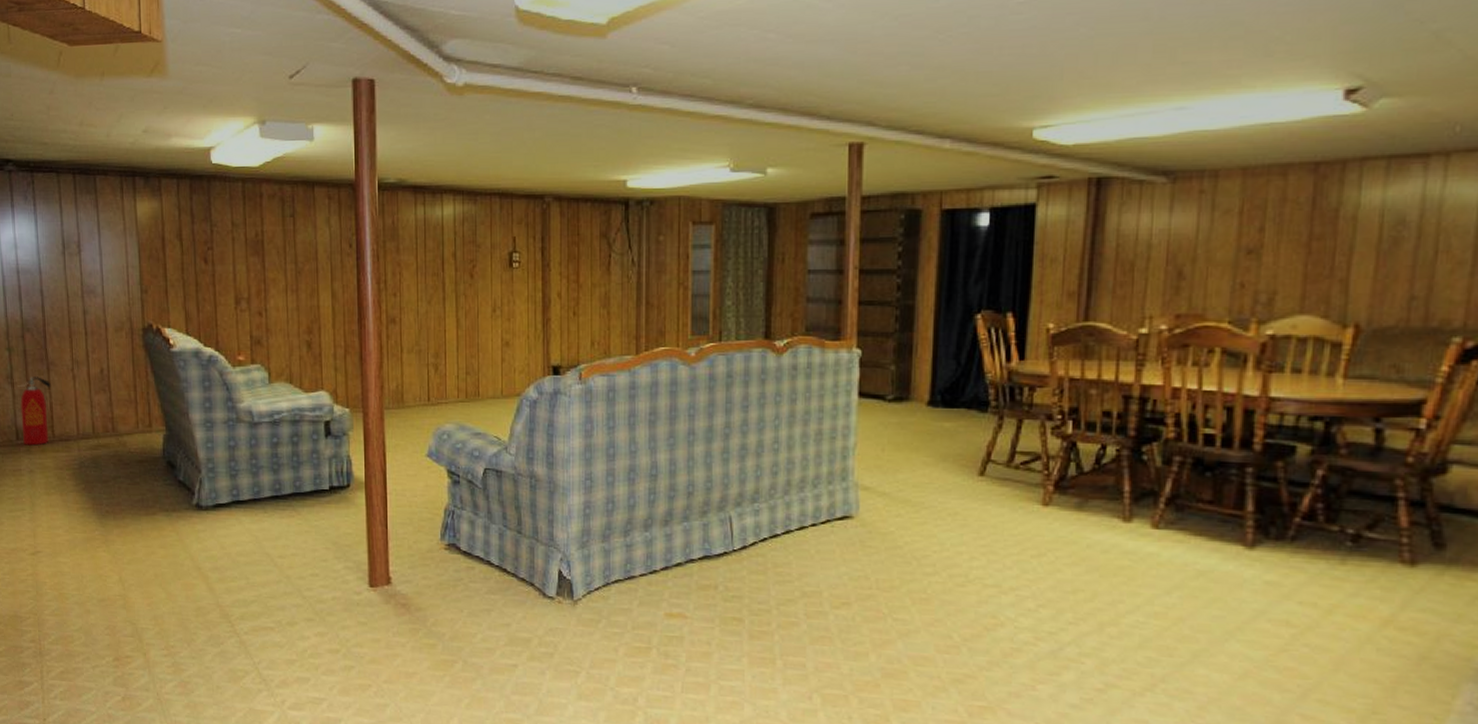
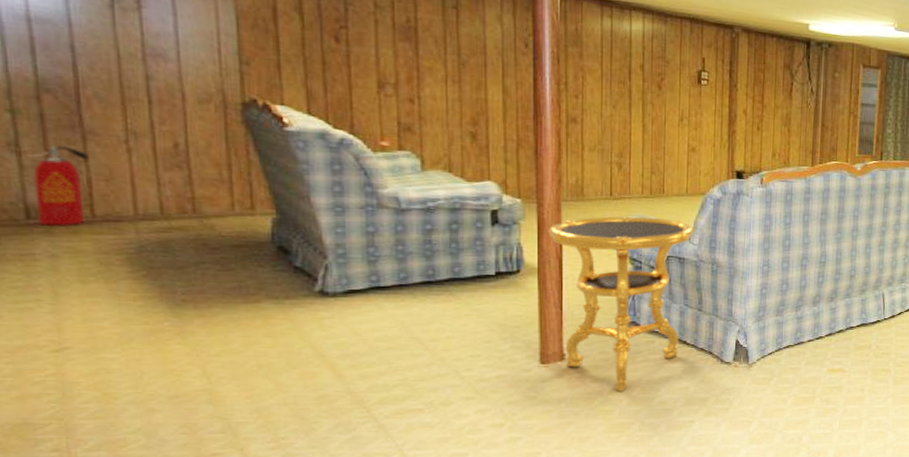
side table: none [373,423,510,624] -> present [548,216,694,391]

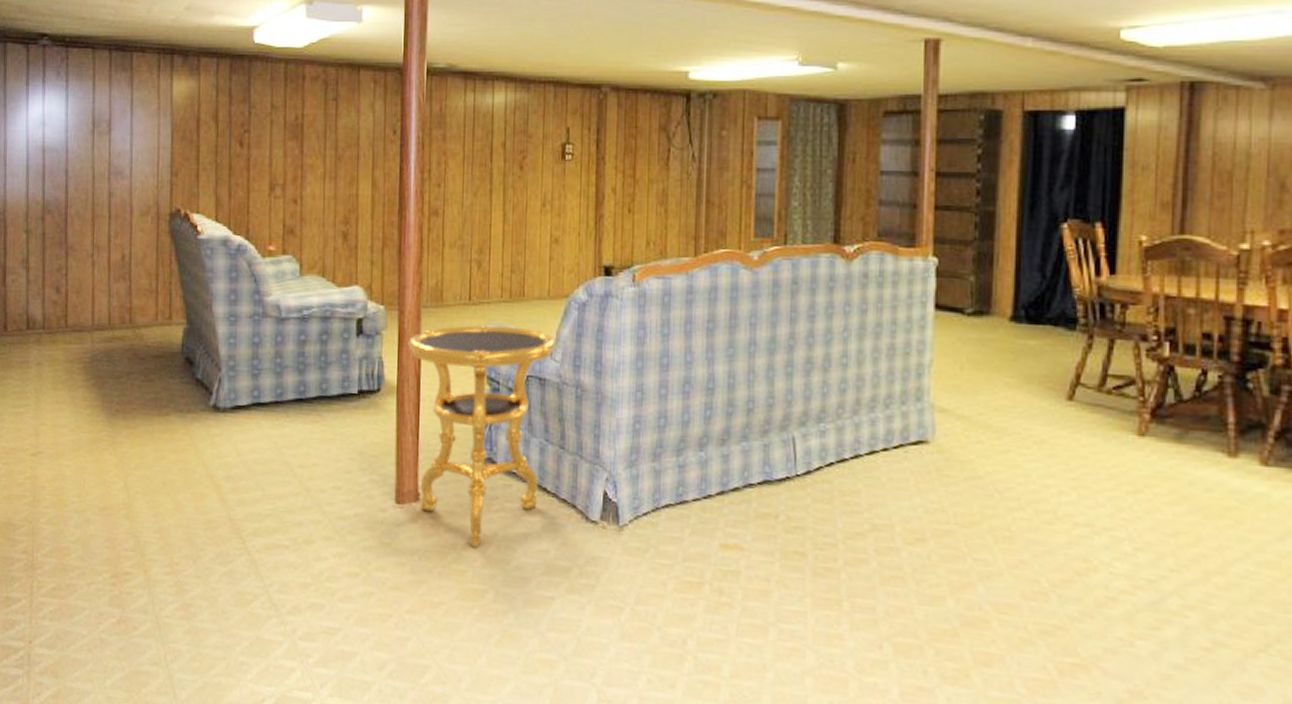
fire extinguisher: present [28,146,89,226] -> none [33,261,68,336]

